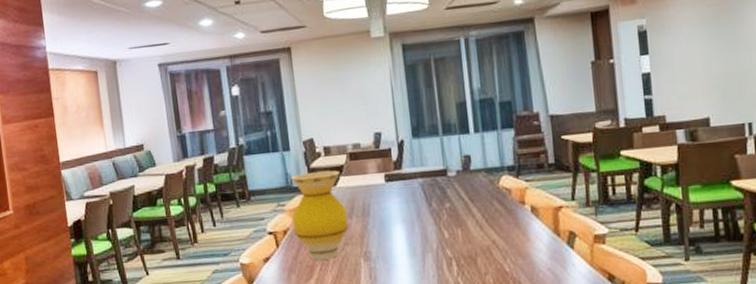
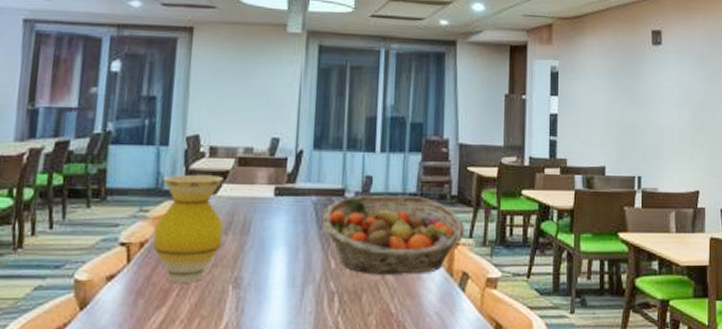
fruit basket: none [430,168,567,241] -> present [321,194,465,275]

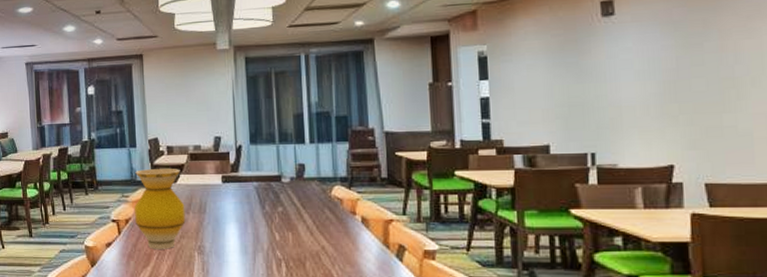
fruit basket: present [321,194,465,275] -> none [263,179,398,246]

